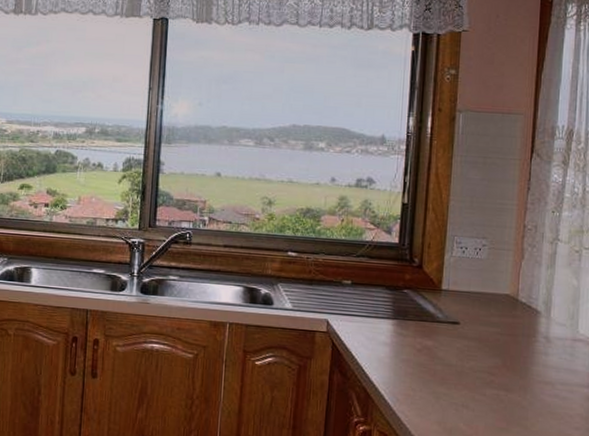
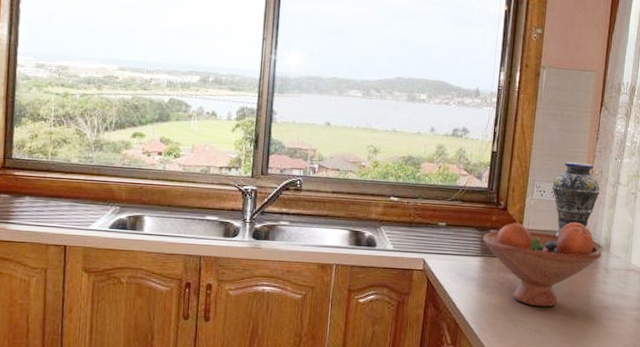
fruit bowl: none [394,282,541,379] -> present [482,222,602,307]
vase: none [474,215,535,300] -> present [551,162,600,237]

